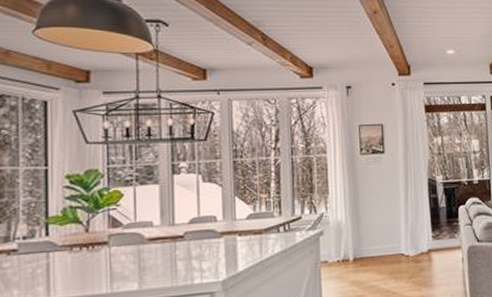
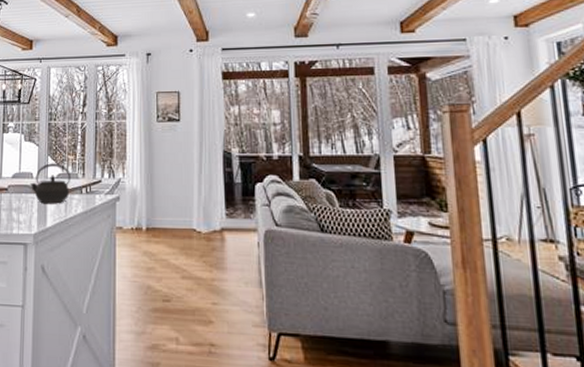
kettle: none [213,203,265,248] -> present [30,163,71,204]

